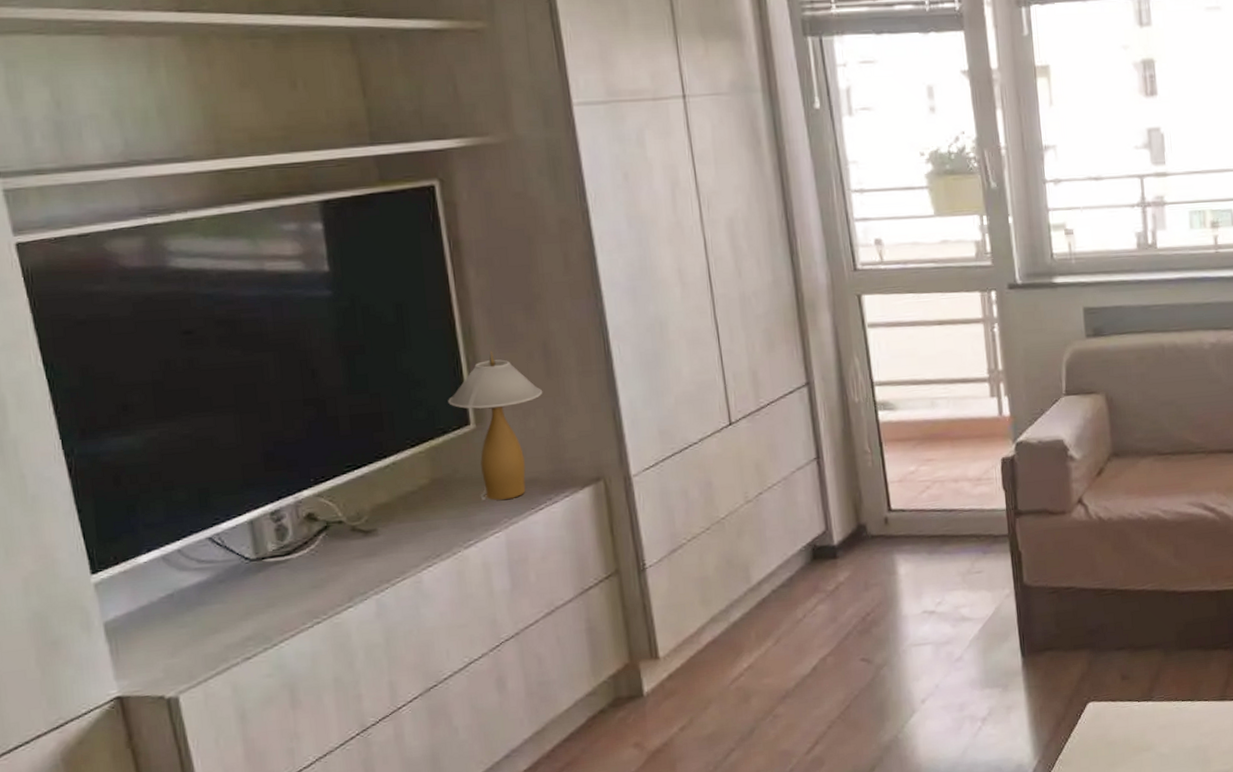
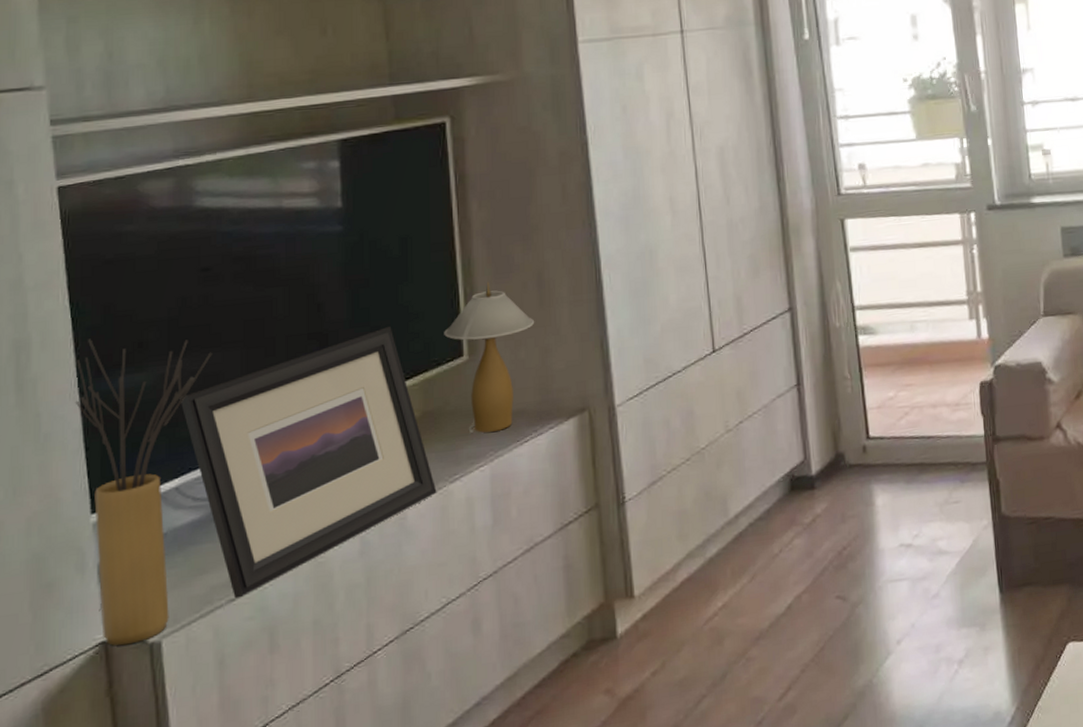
vase: none [58,400,204,701] -> present [75,338,212,646]
picture frame: none [173,393,452,657] -> present [180,326,437,599]

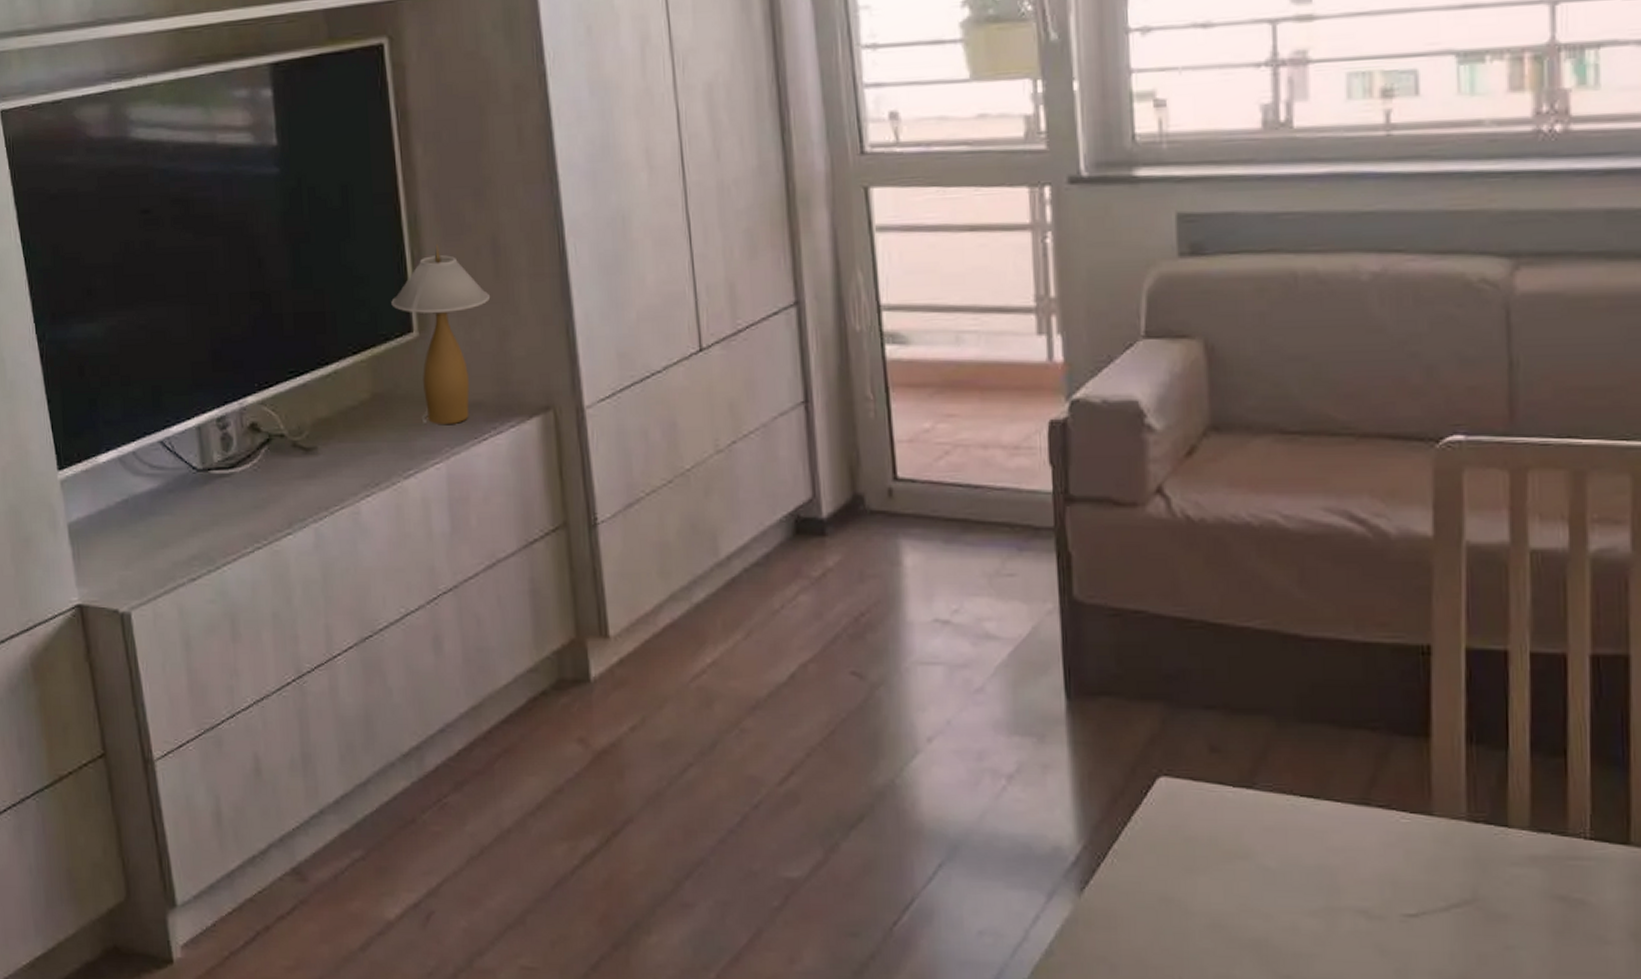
vase: present [75,338,212,646] -> none [32,281,158,612]
picture frame: present [180,326,437,599] -> none [130,289,391,578]

